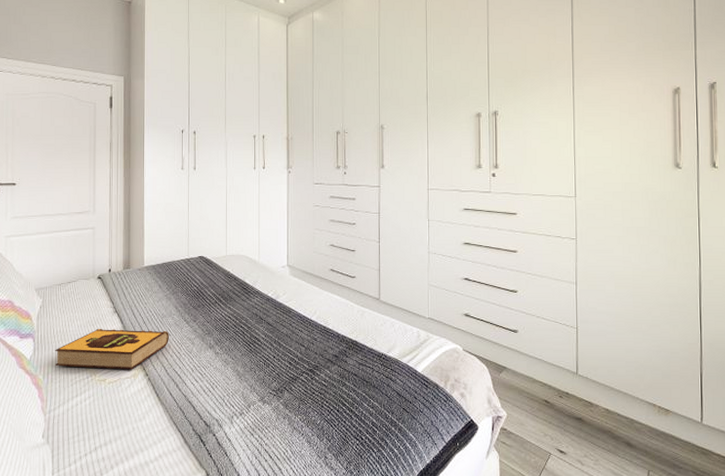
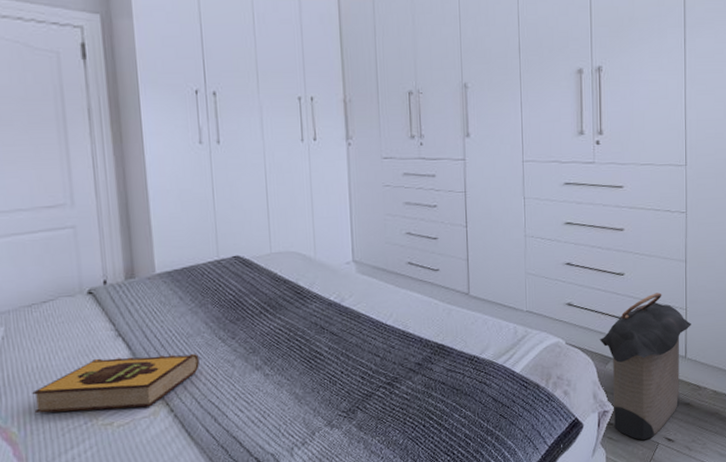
laundry hamper: none [494,311,582,449] -> present [599,292,691,441]

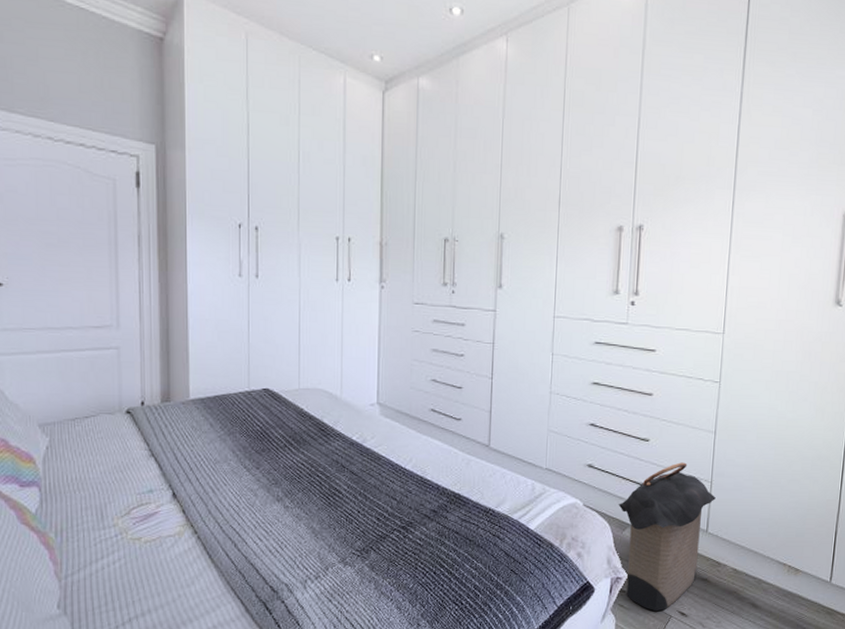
hardback book: present [32,354,200,413] -> none [70,475,224,527]

